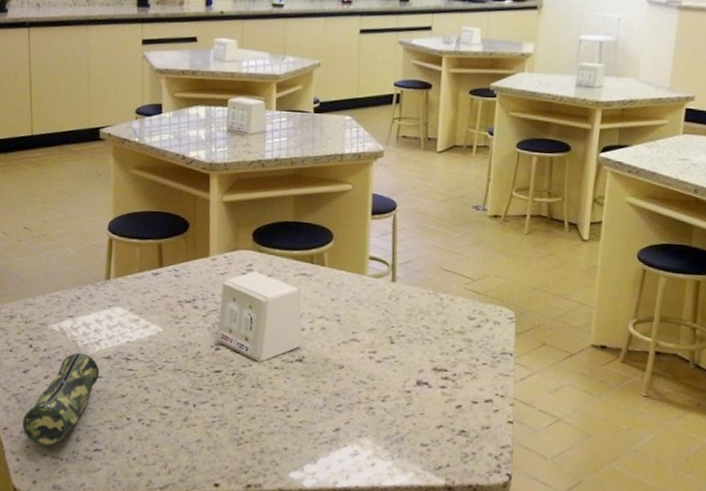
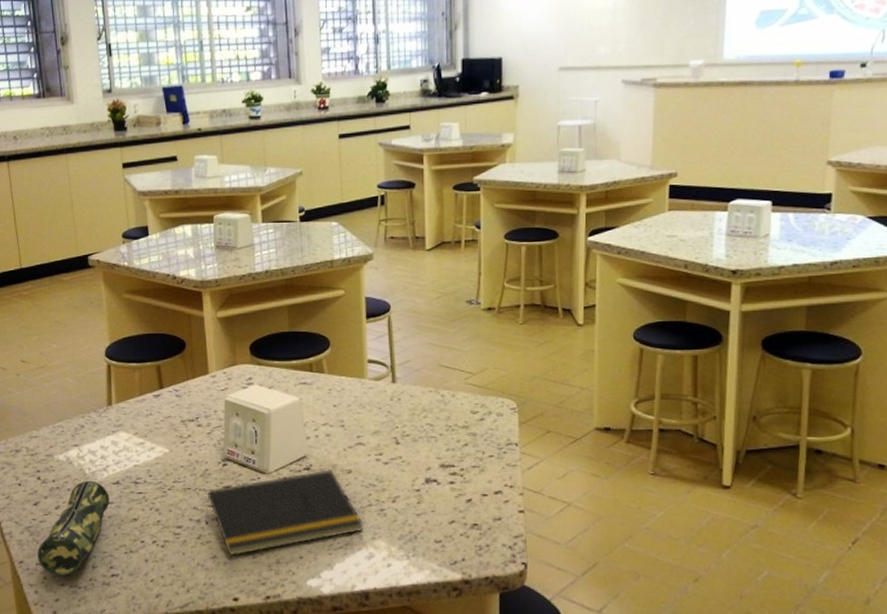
notepad: none [194,362,352,442] -> present [206,468,365,557]

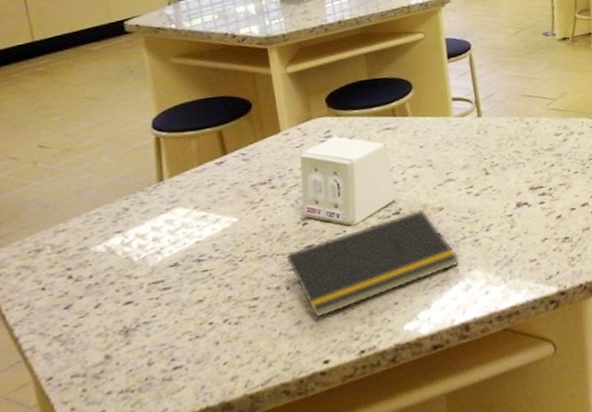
pencil case: present [38,480,110,577] -> none [72,267,167,385]

